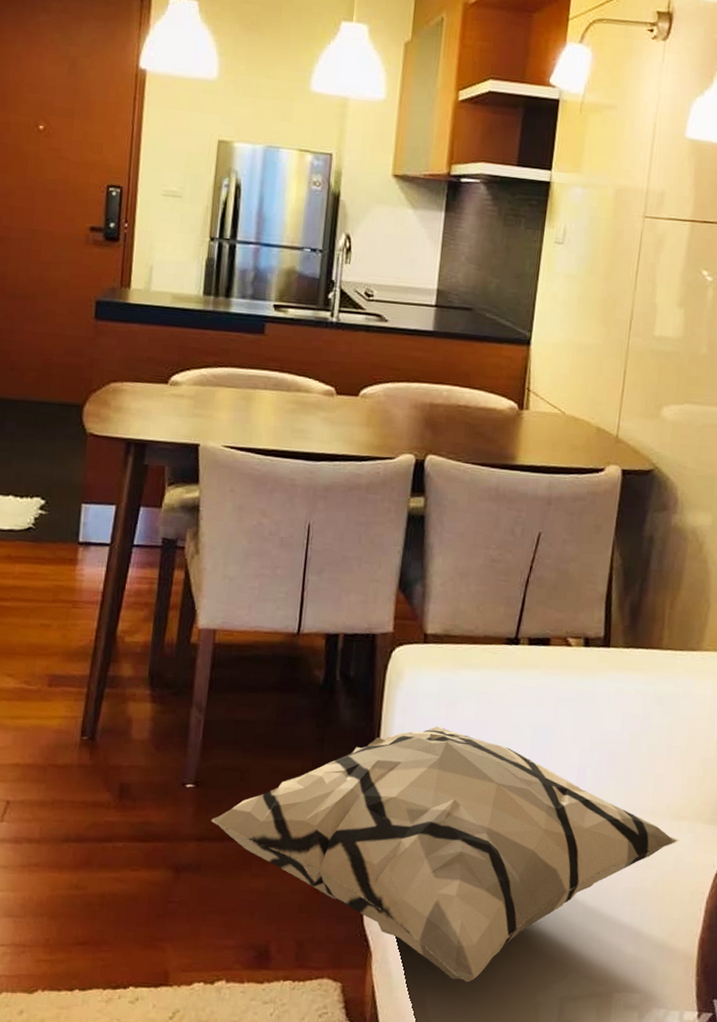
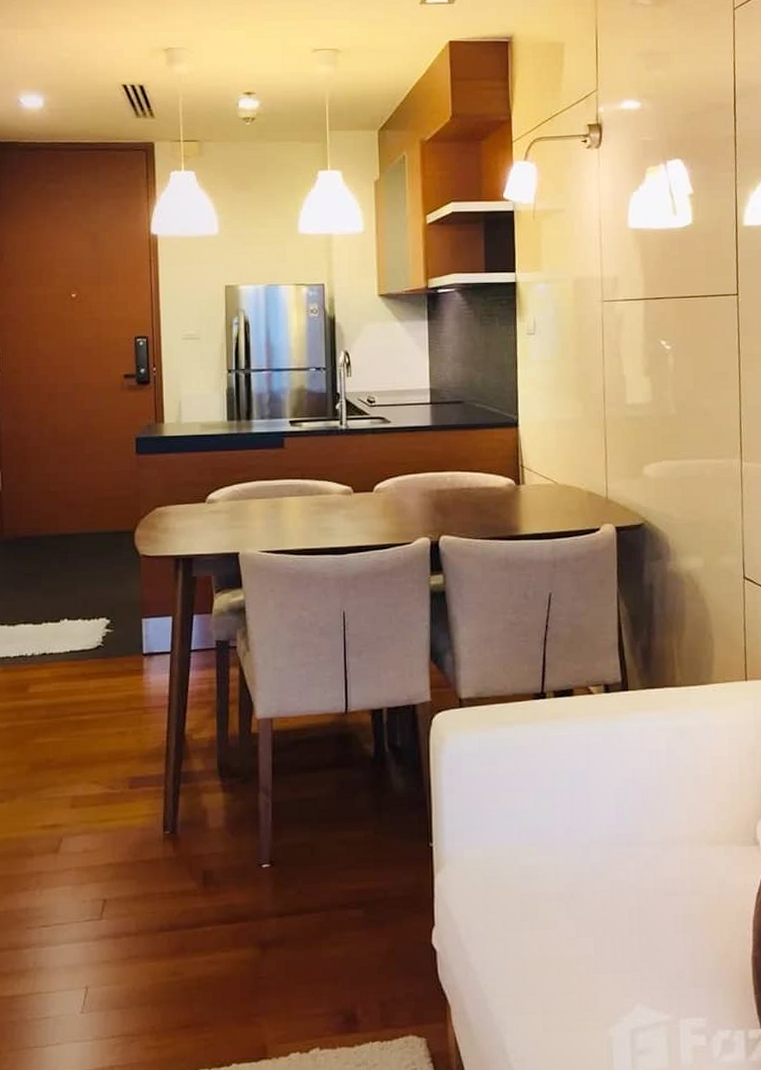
decorative pillow: present [211,726,680,983] -> none [288,783,719,1025]

